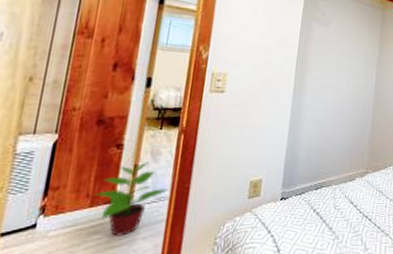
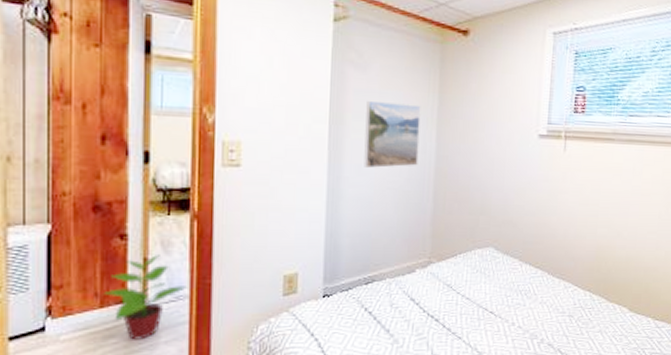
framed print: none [320,47,366,98] -> present [364,100,421,168]

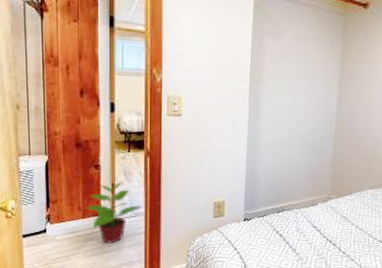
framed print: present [364,100,421,168] -> none [277,64,326,120]

